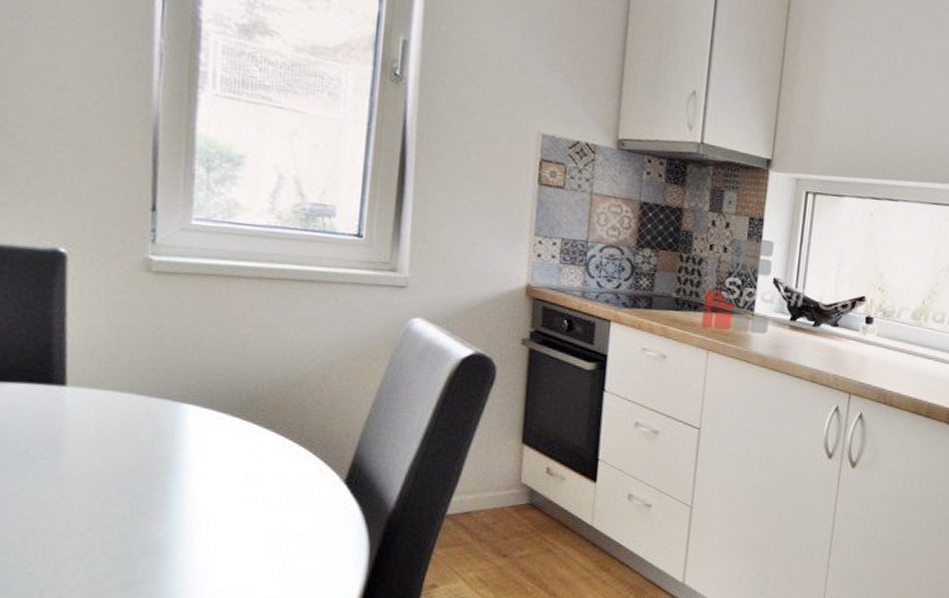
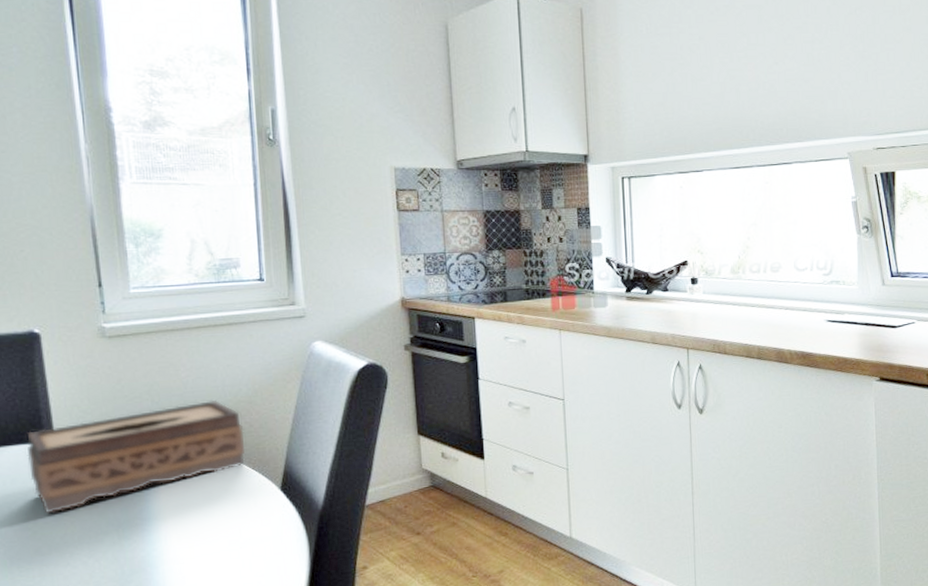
tissue box: none [26,366,310,471] -> present [27,400,246,514]

